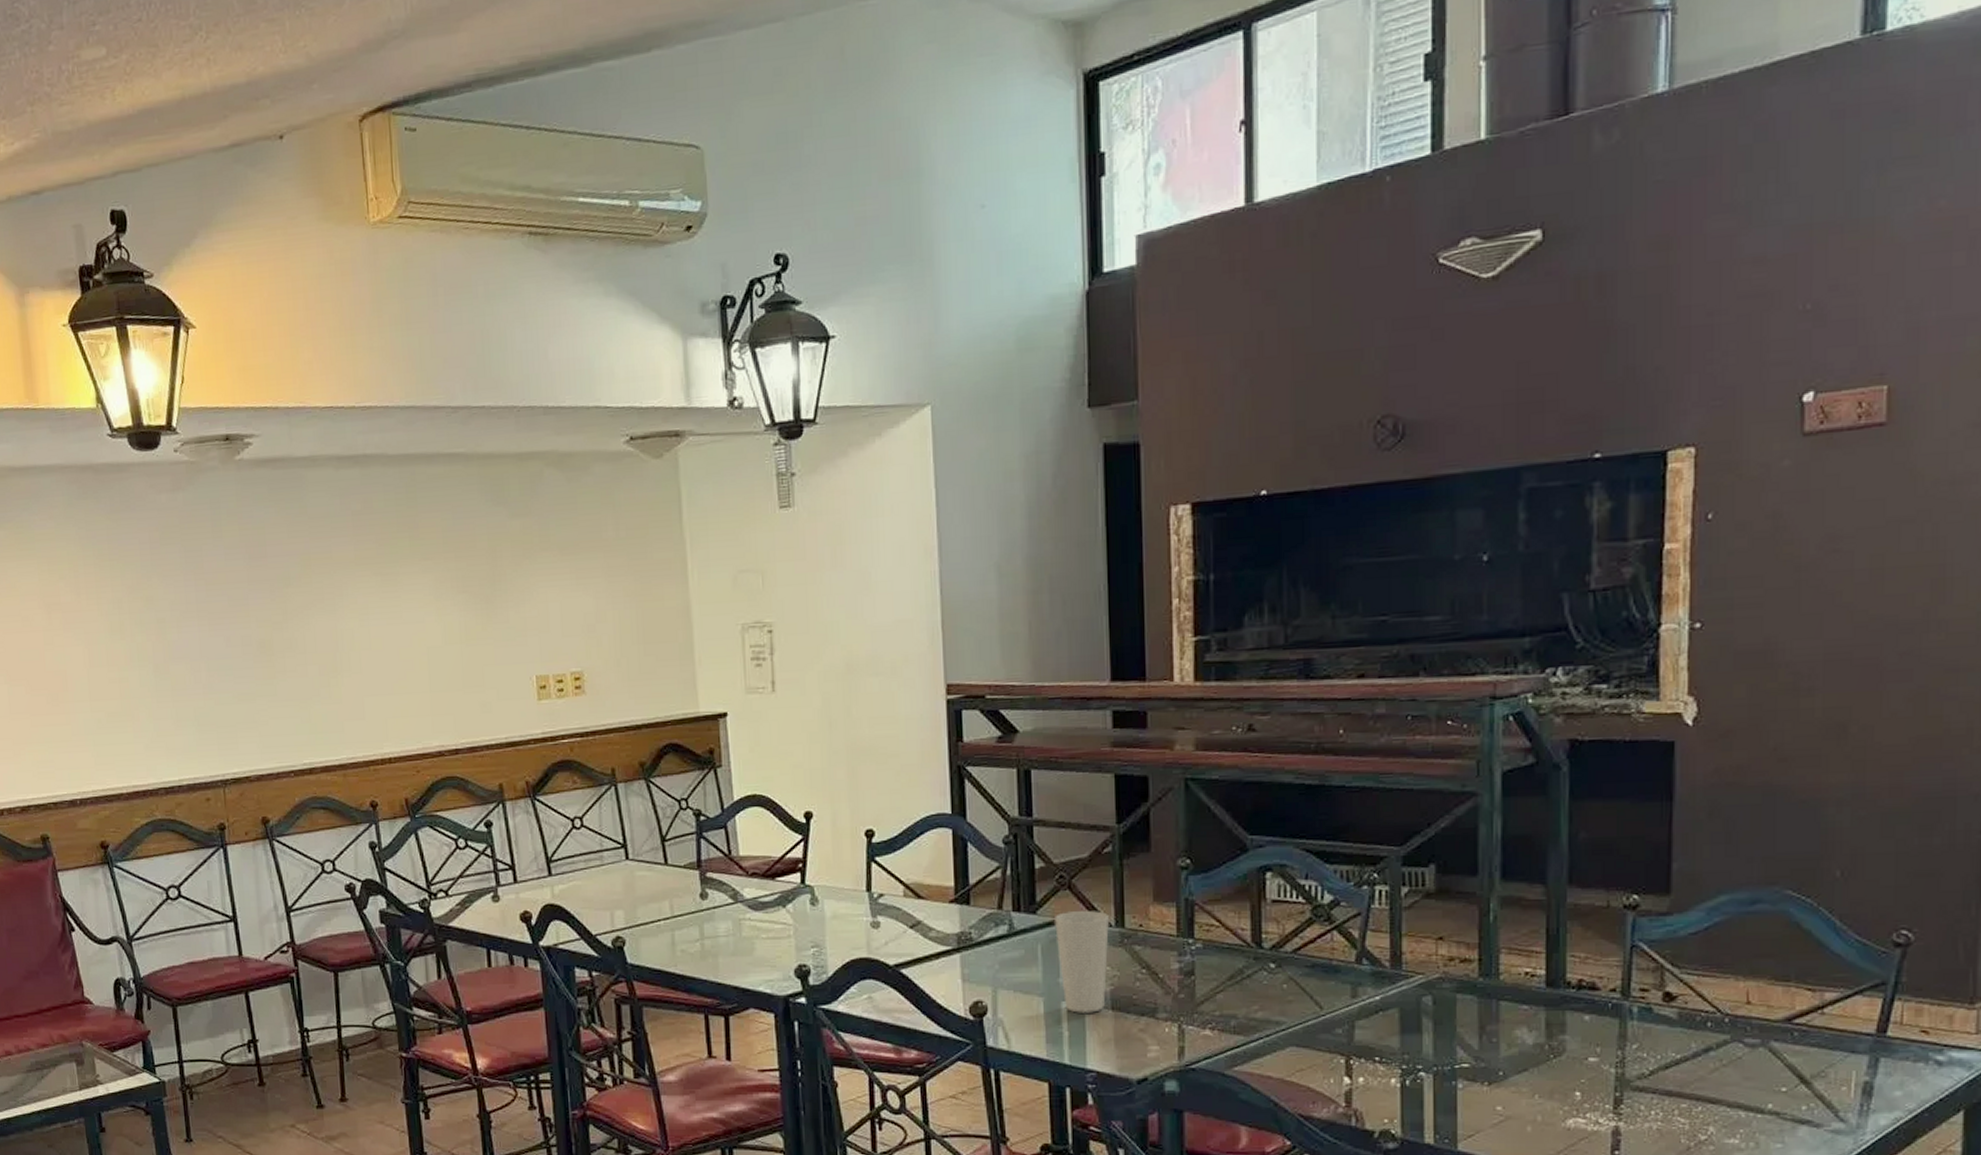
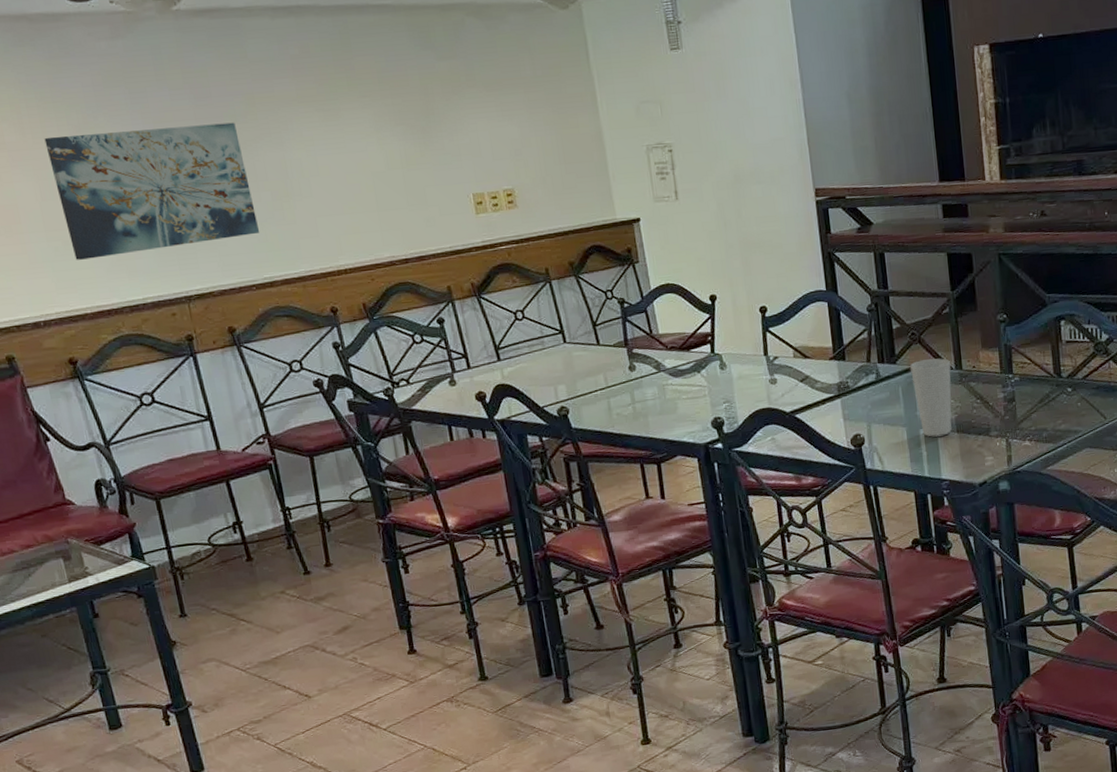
wall art: none [98,586,304,734] -> present [44,122,260,260]

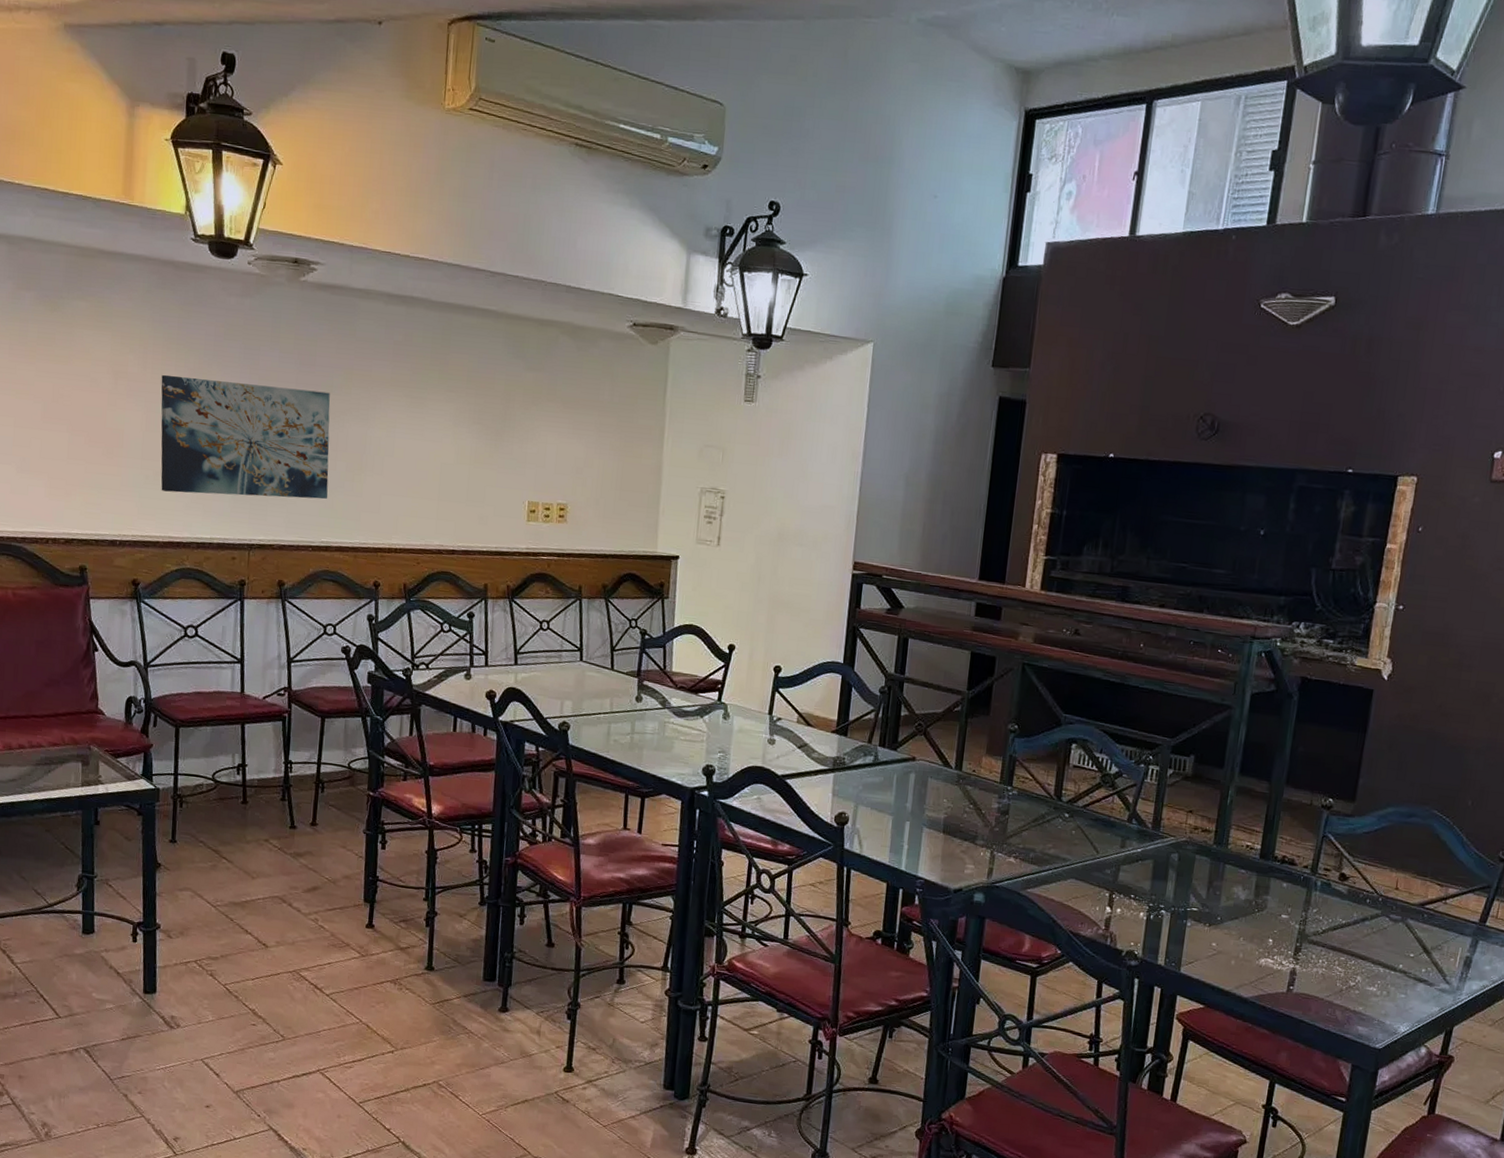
cup: present [910,358,952,437] -> none [908,751,951,833]

